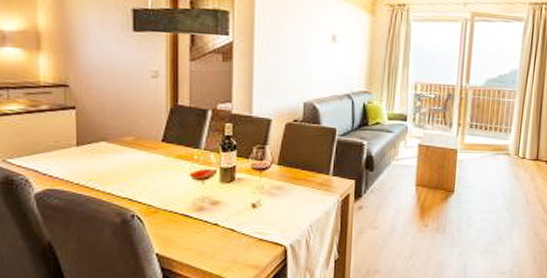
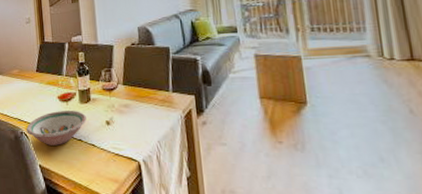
bowl: none [139,190,227,231] -> present [26,110,87,145]

